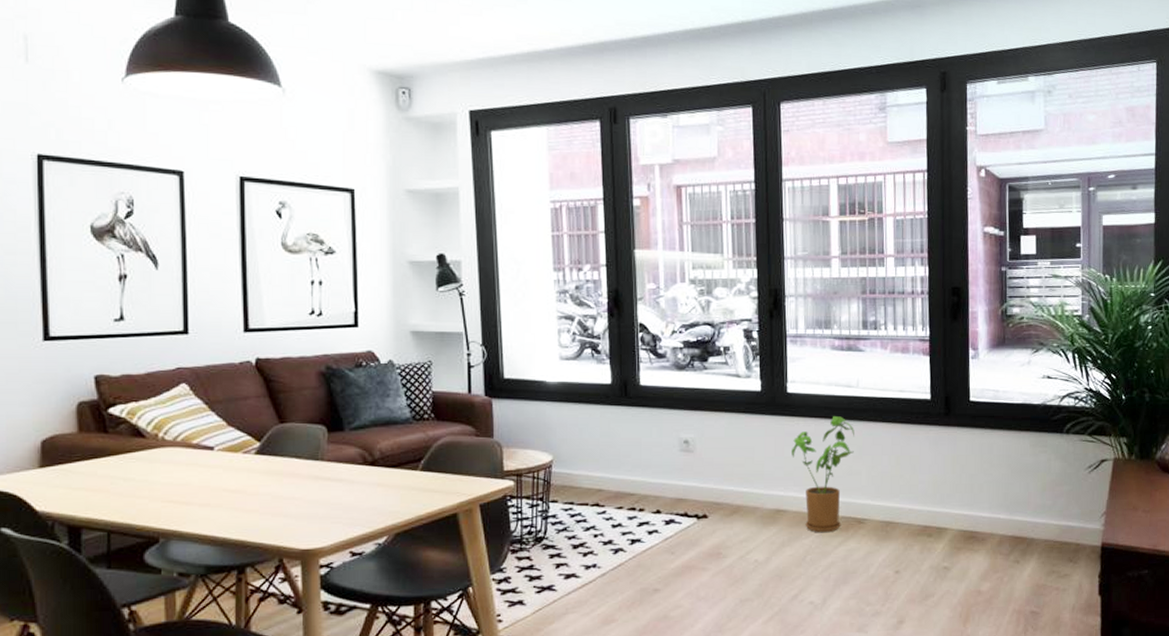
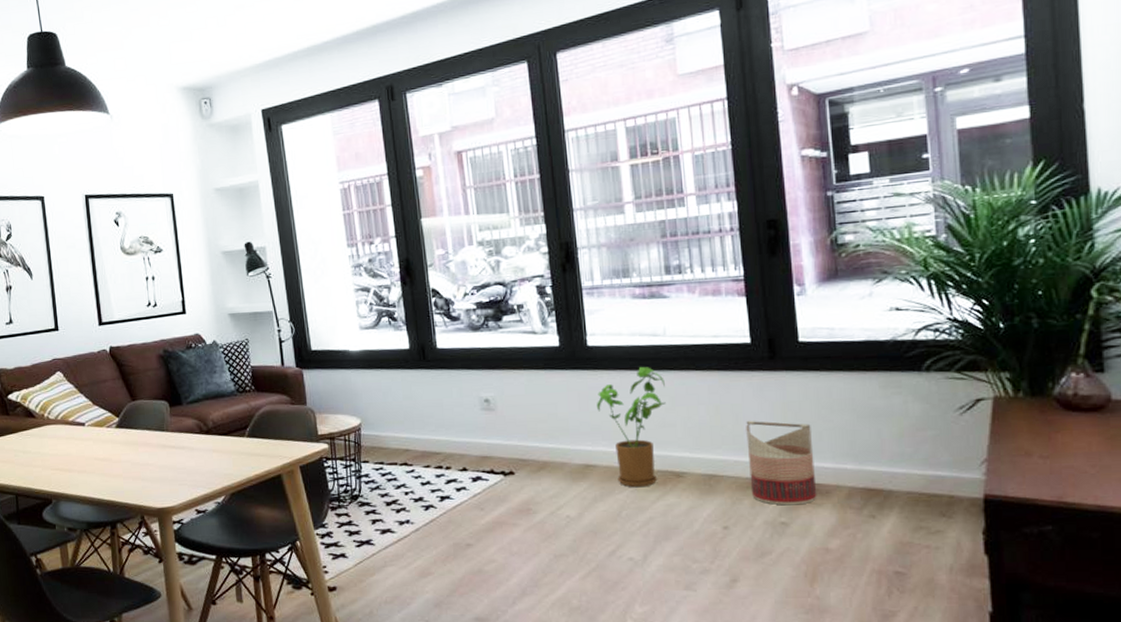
basket: none [920,471,975,551] -> present [746,420,817,506]

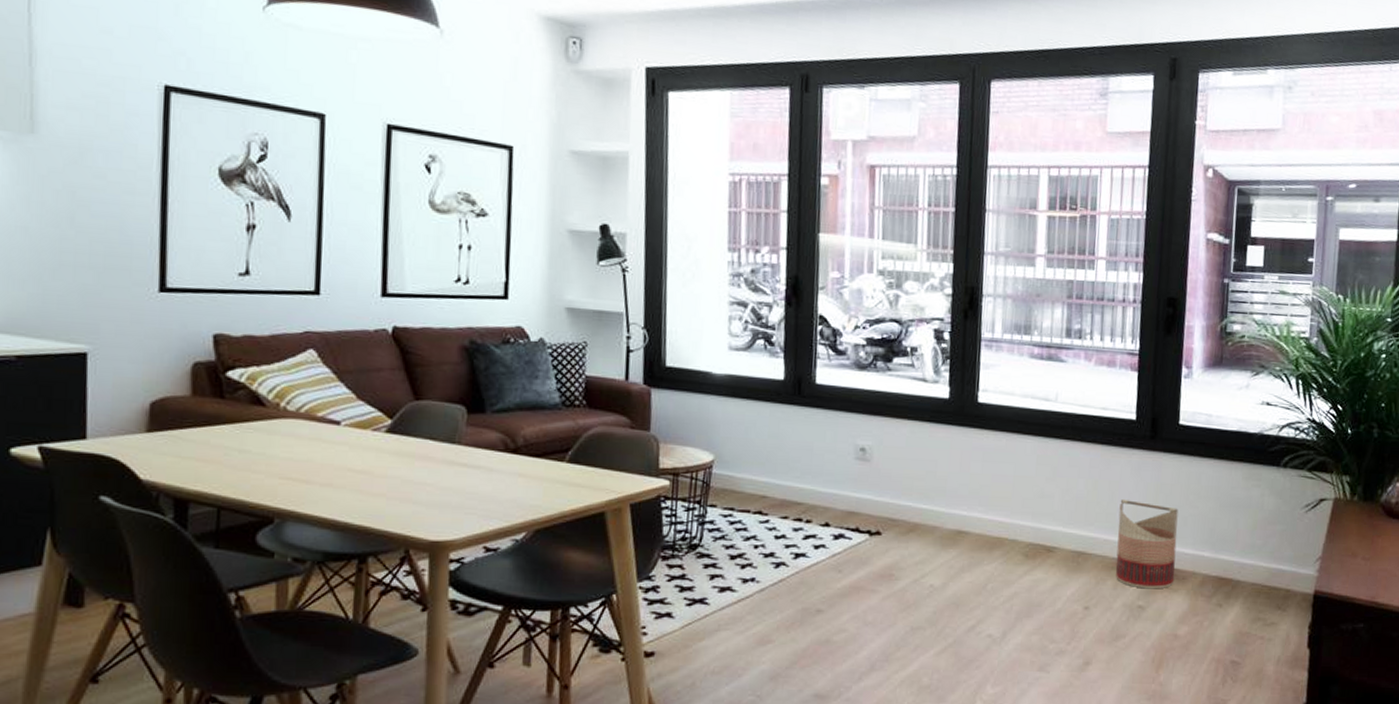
house plant: present [597,367,666,488] -> none [978,432,1050,560]

